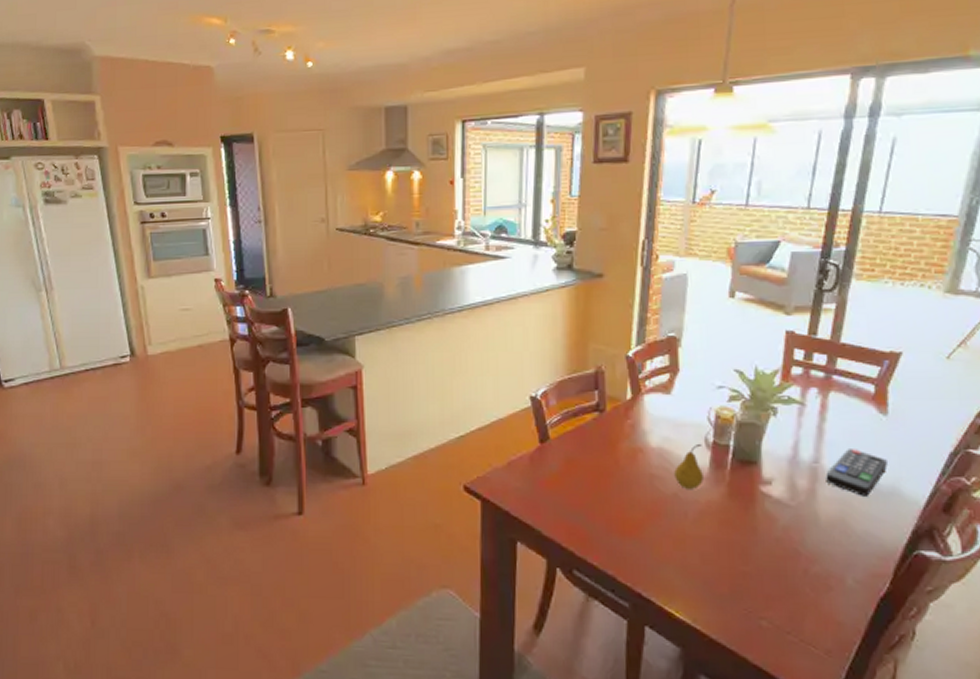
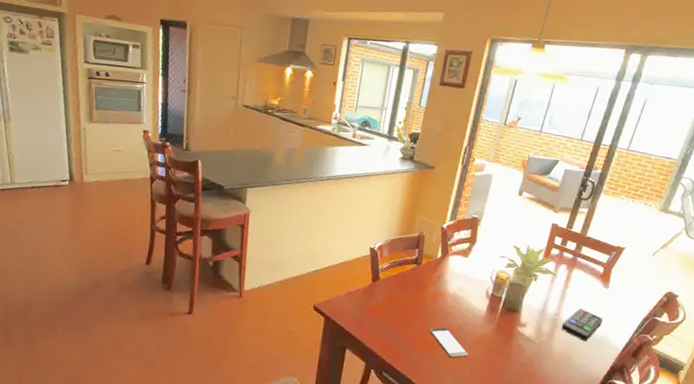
smartphone: none [631,498,693,541] -> present [429,327,468,359]
fruit: present [674,443,703,489] -> none [462,294,484,325]

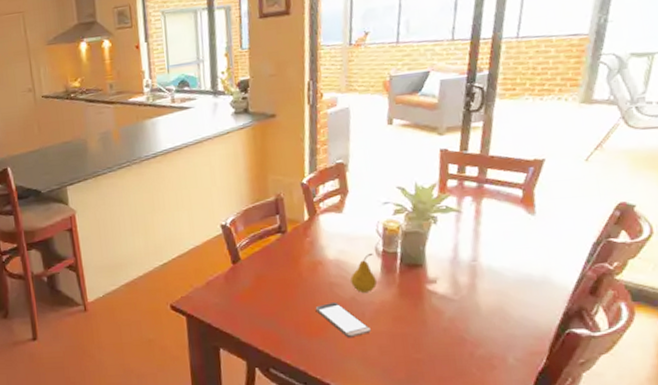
fruit: none [462,294,484,325] -> present [350,252,377,293]
remote control: present [561,308,603,341] -> none [483,246,538,287]

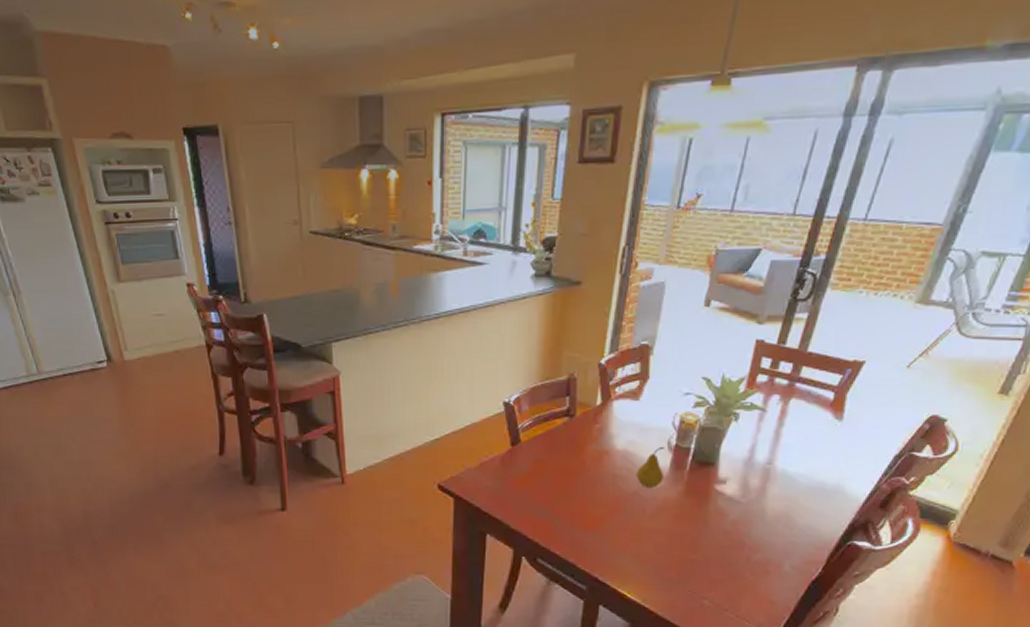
smartphone: present [315,302,371,338] -> none [594,496,649,534]

